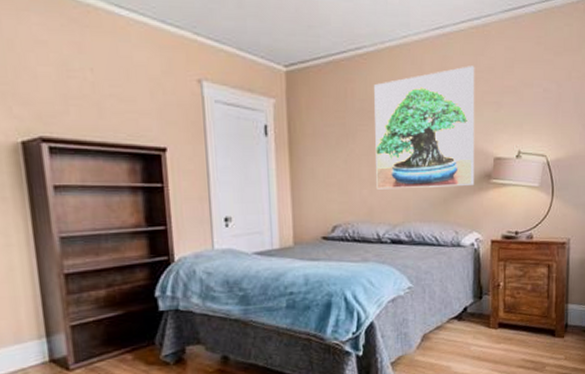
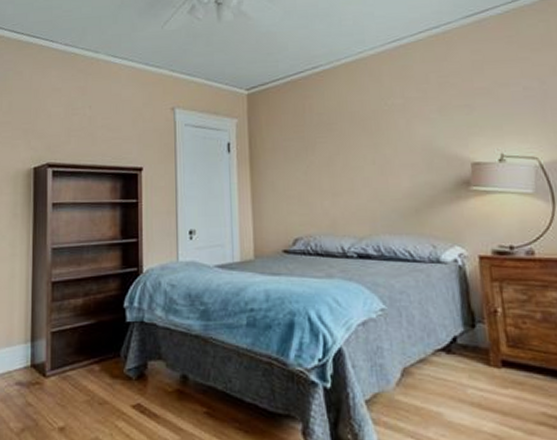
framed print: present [374,66,475,190] -> none [332,72,451,201]

